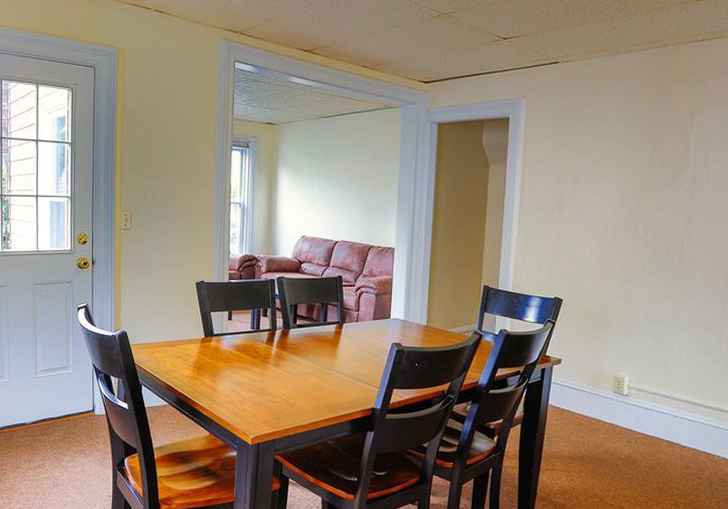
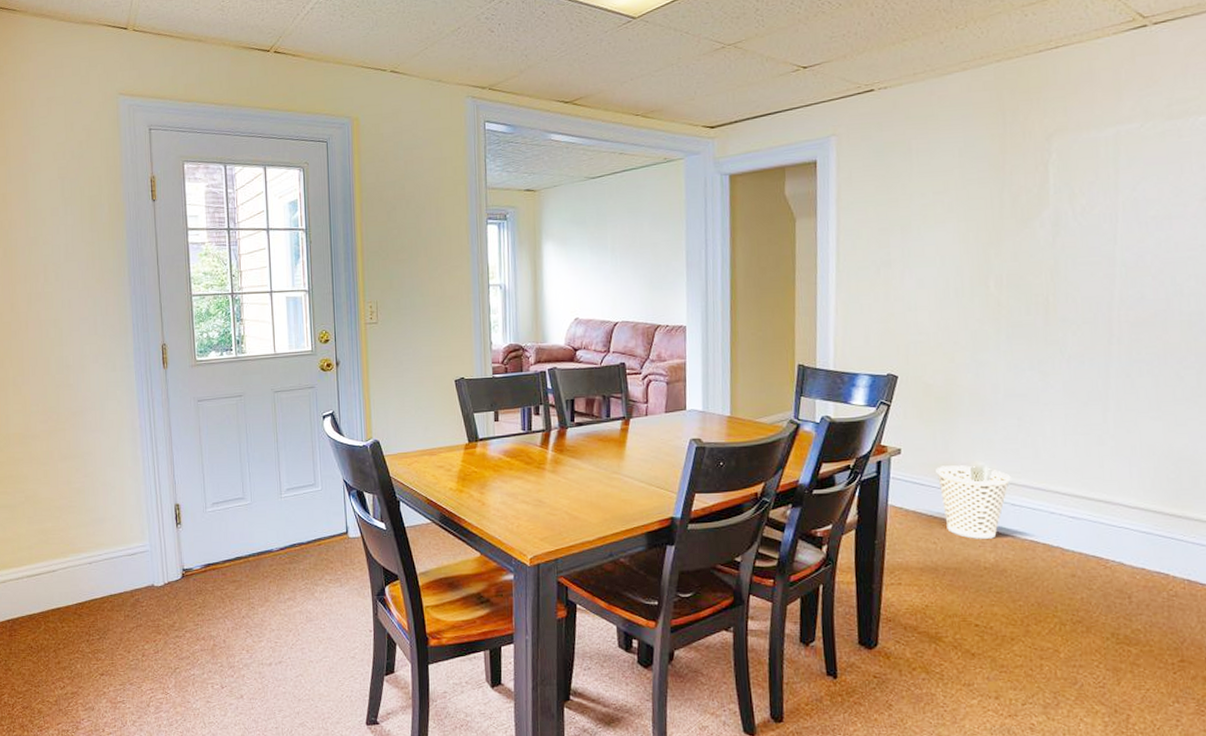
wastebasket: none [588,375,645,435] -> present [936,465,1011,539]

